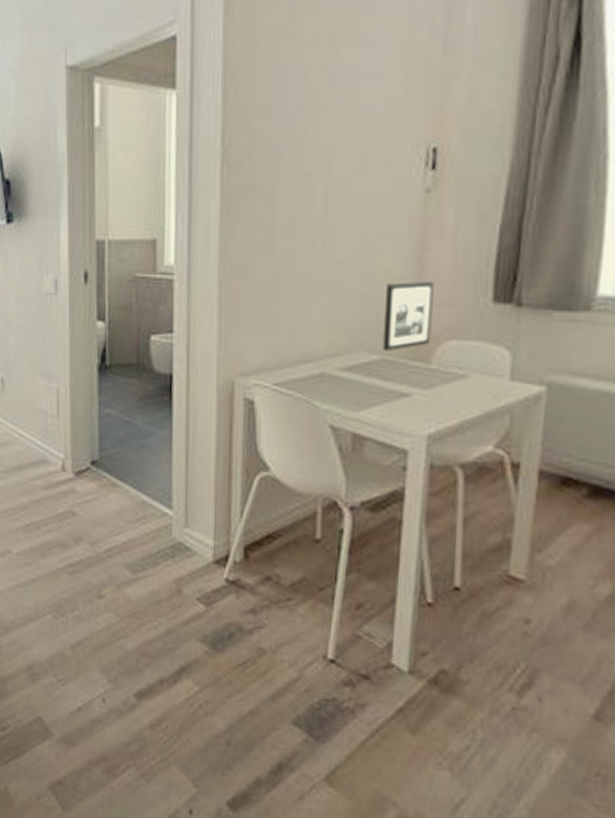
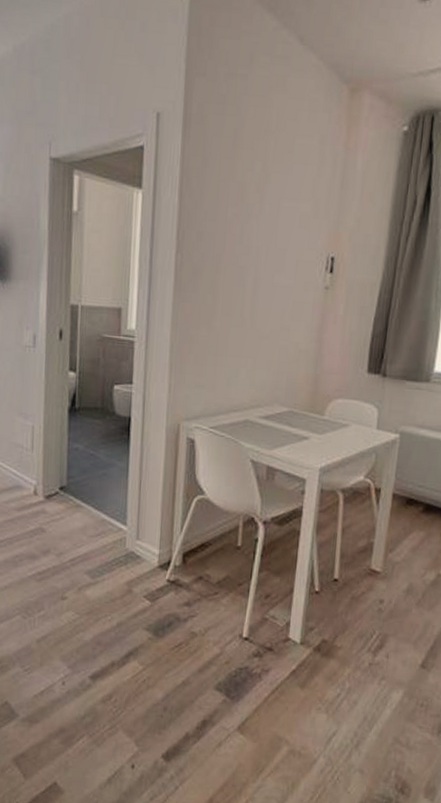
picture frame: present [382,282,434,351] -> none [290,354,328,405]

